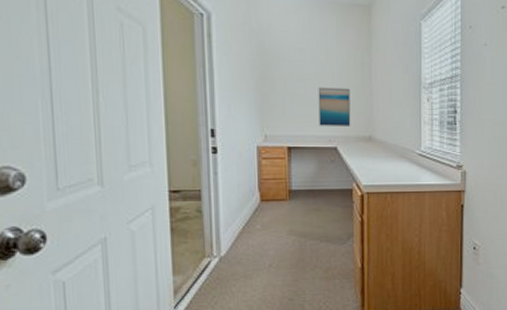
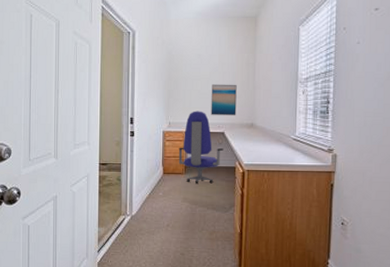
office chair: none [279,120,337,213] -> present [178,111,224,184]

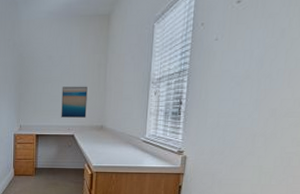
office chair: present [178,111,224,184] -> none [29,113,73,186]

